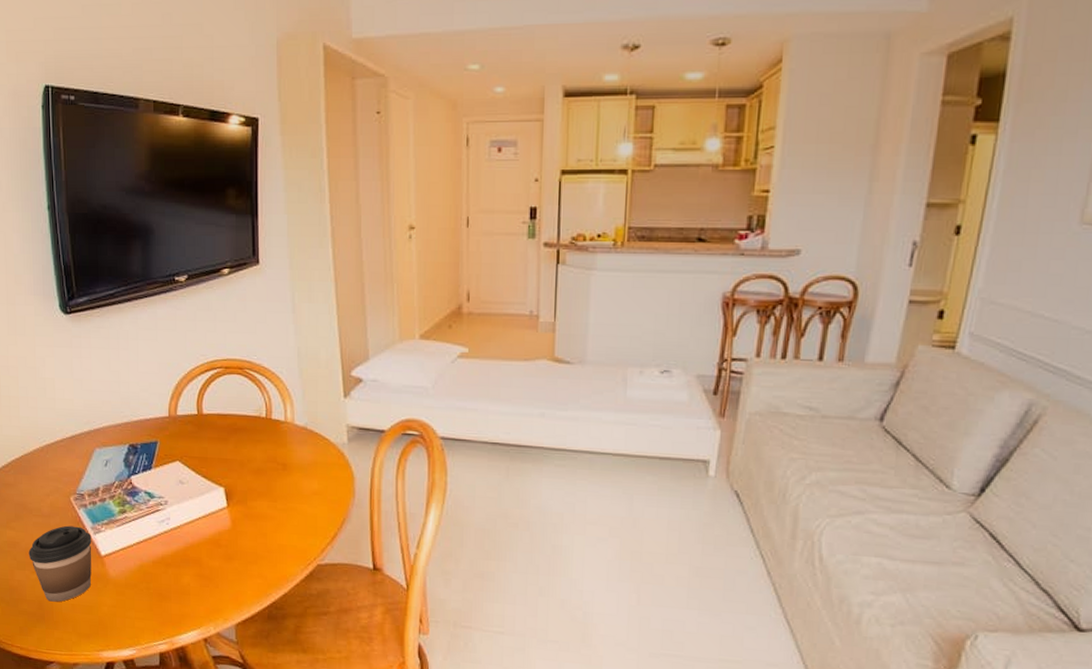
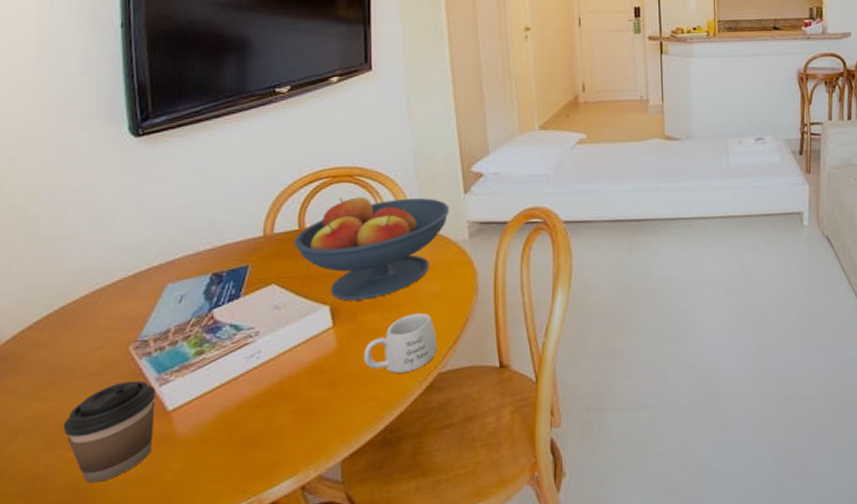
fruit bowl: none [194,389,329,487] -> present [294,196,449,301]
mug: none [254,506,317,559] -> present [364,313,438,374]

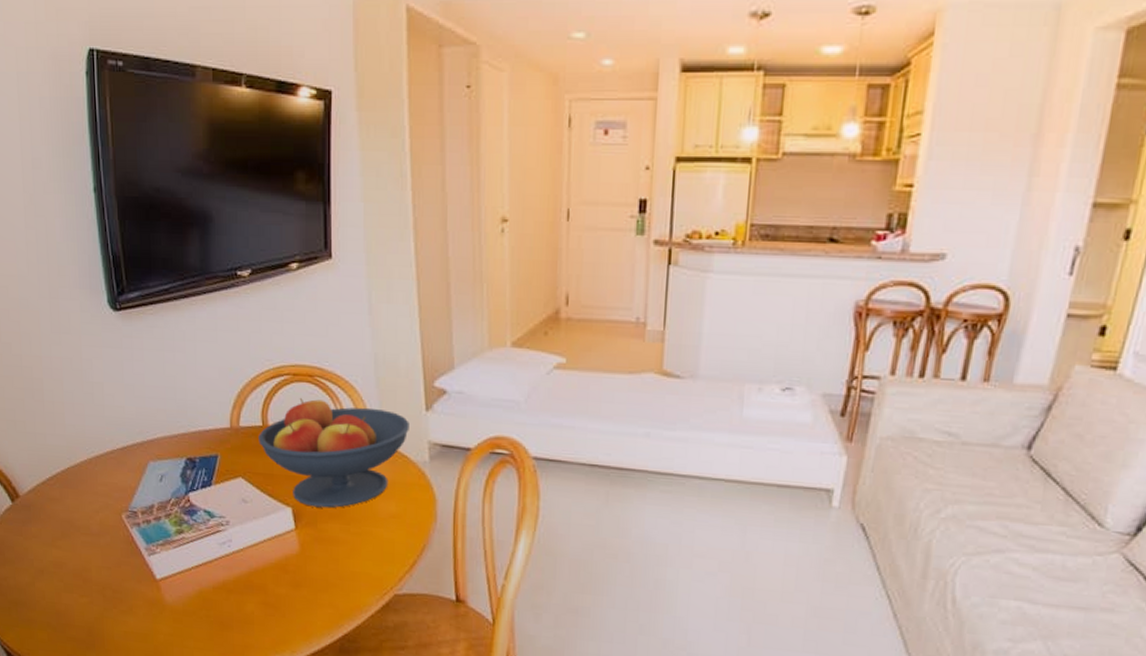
coffee cup: present [63,380,156,483] -> none [76,545,146,629]
mug: present [364,313,438,374] -> none [324,530,394,588]

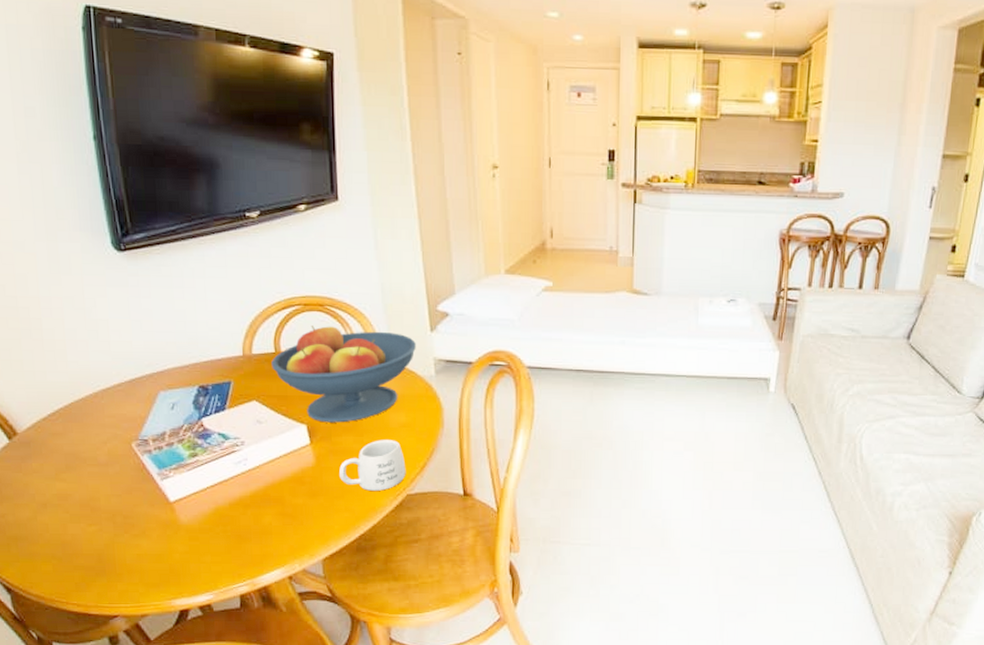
mug: none [324,530,394,588] -> present [339,440,406,491]

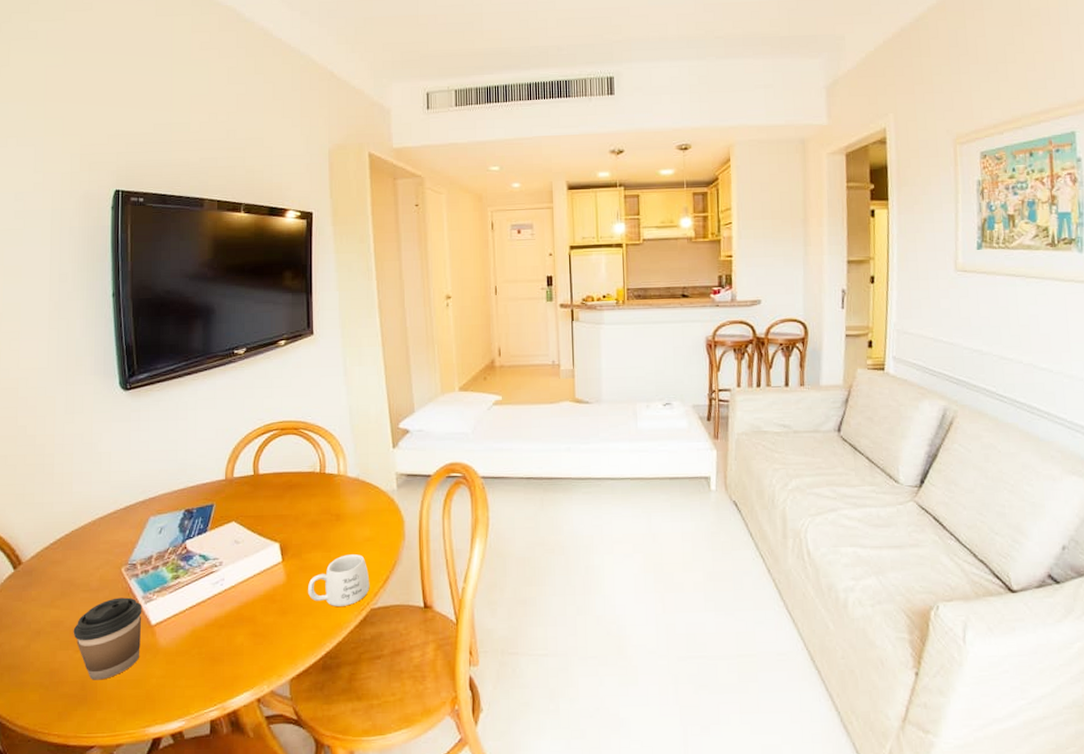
coffee cup: none [83,473,160,554] -> present [73,597,142,680]
fruit bowl: present [271,326,416,423] -> none [250,448,380,540]

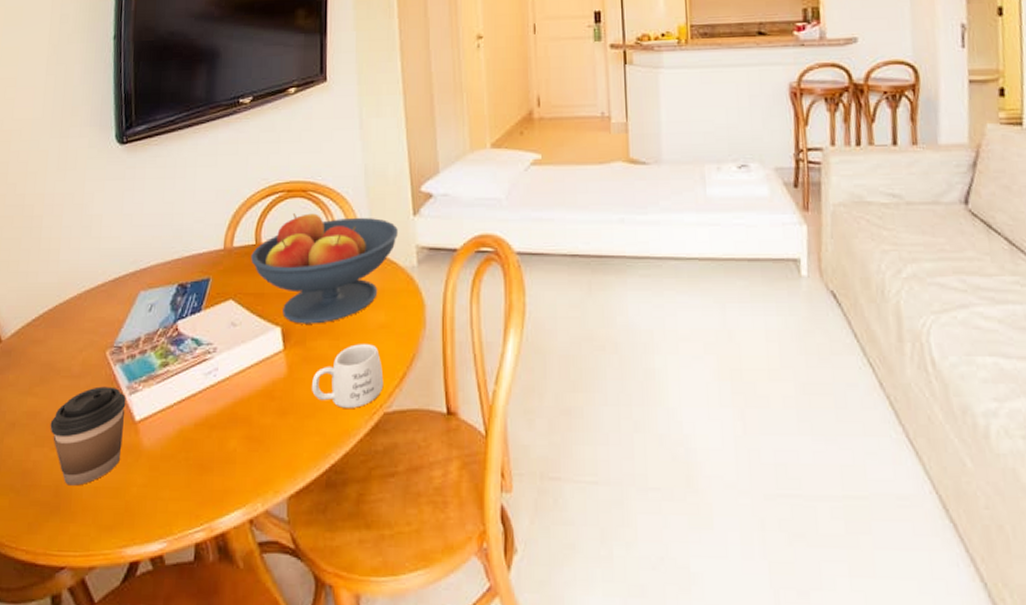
fruit bowl: none [250,448,380,540] -> present [251,213,398,324]

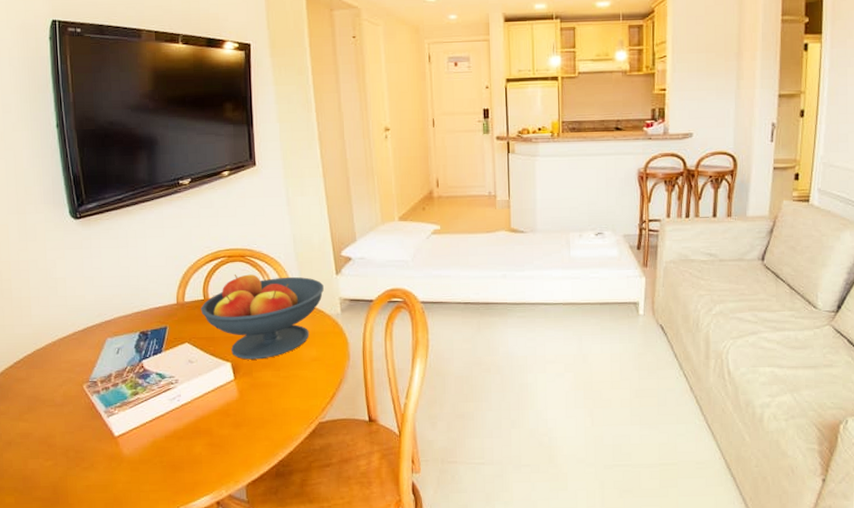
coffee cup: present [50,386,126,486] -> none [42,412,106,485]
mug: present [312,344,384,408] -> none [260,373,318,420]

